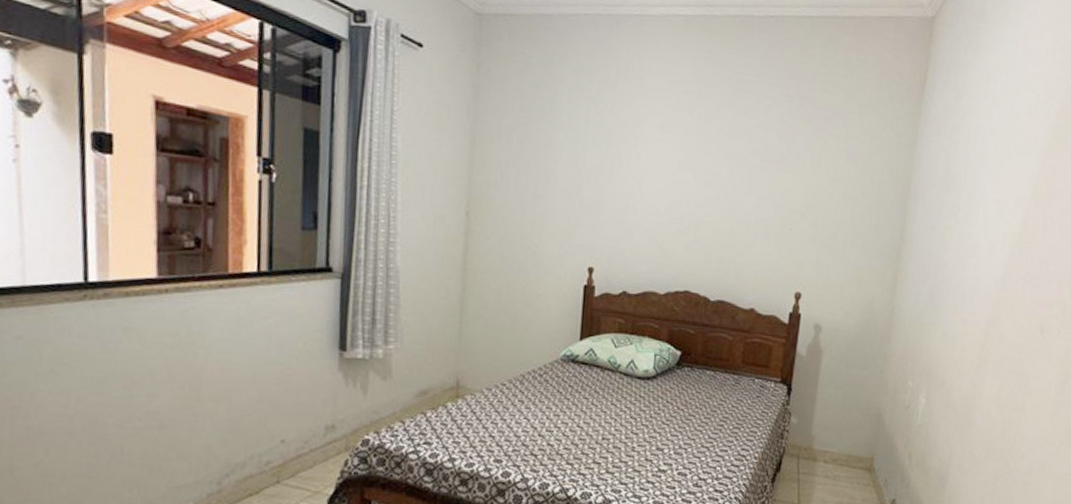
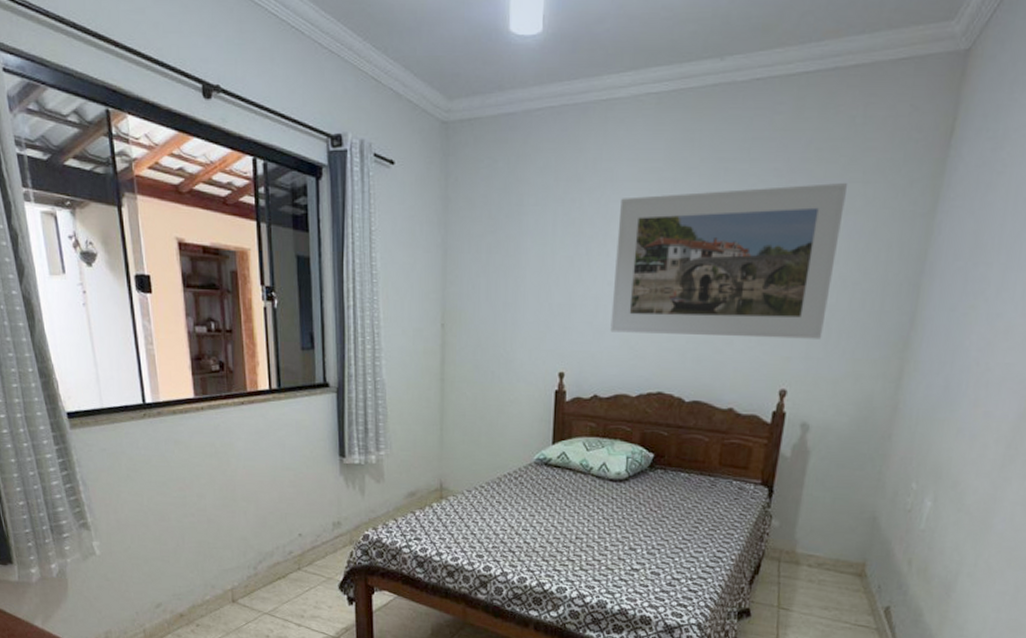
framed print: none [640,105,847,248] -> present [610,183,848,339]

